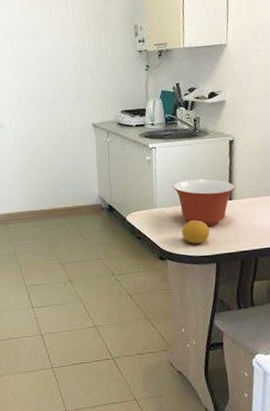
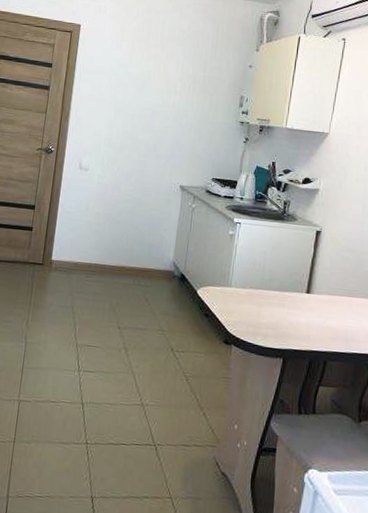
mixing bowl: present [172,178,235,227] -> none [251,263,315,318]
fruit: present [181,220,210,244] -> none [252,307,282,334]

